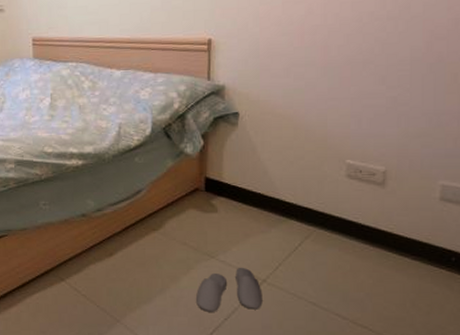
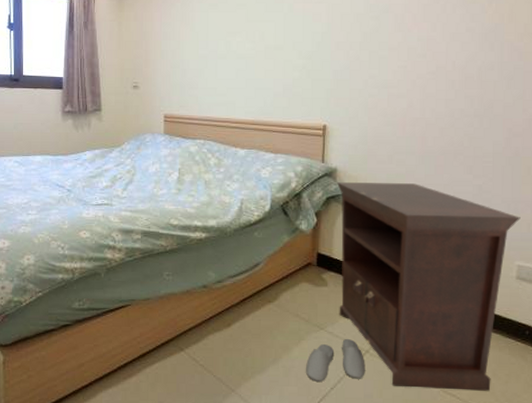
nightstand: none [226,98,445,323] -> present [337,182,521,391]

